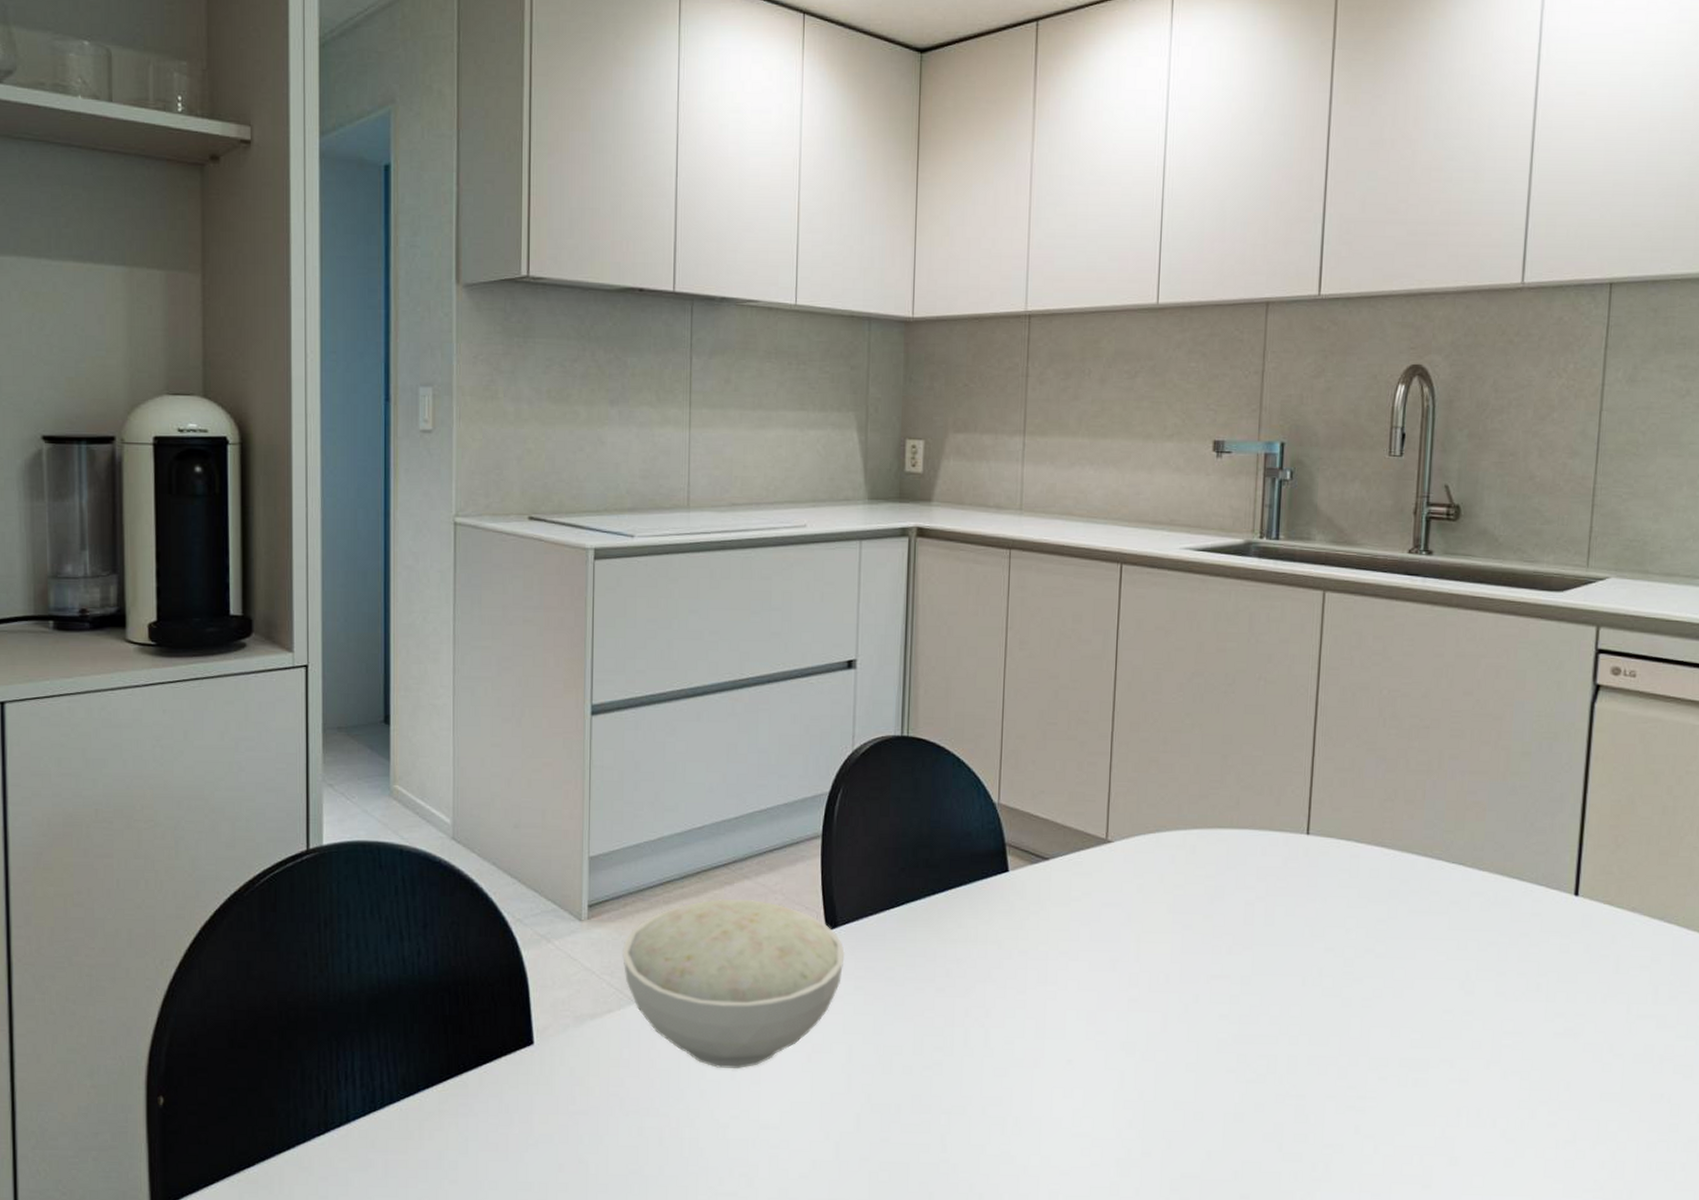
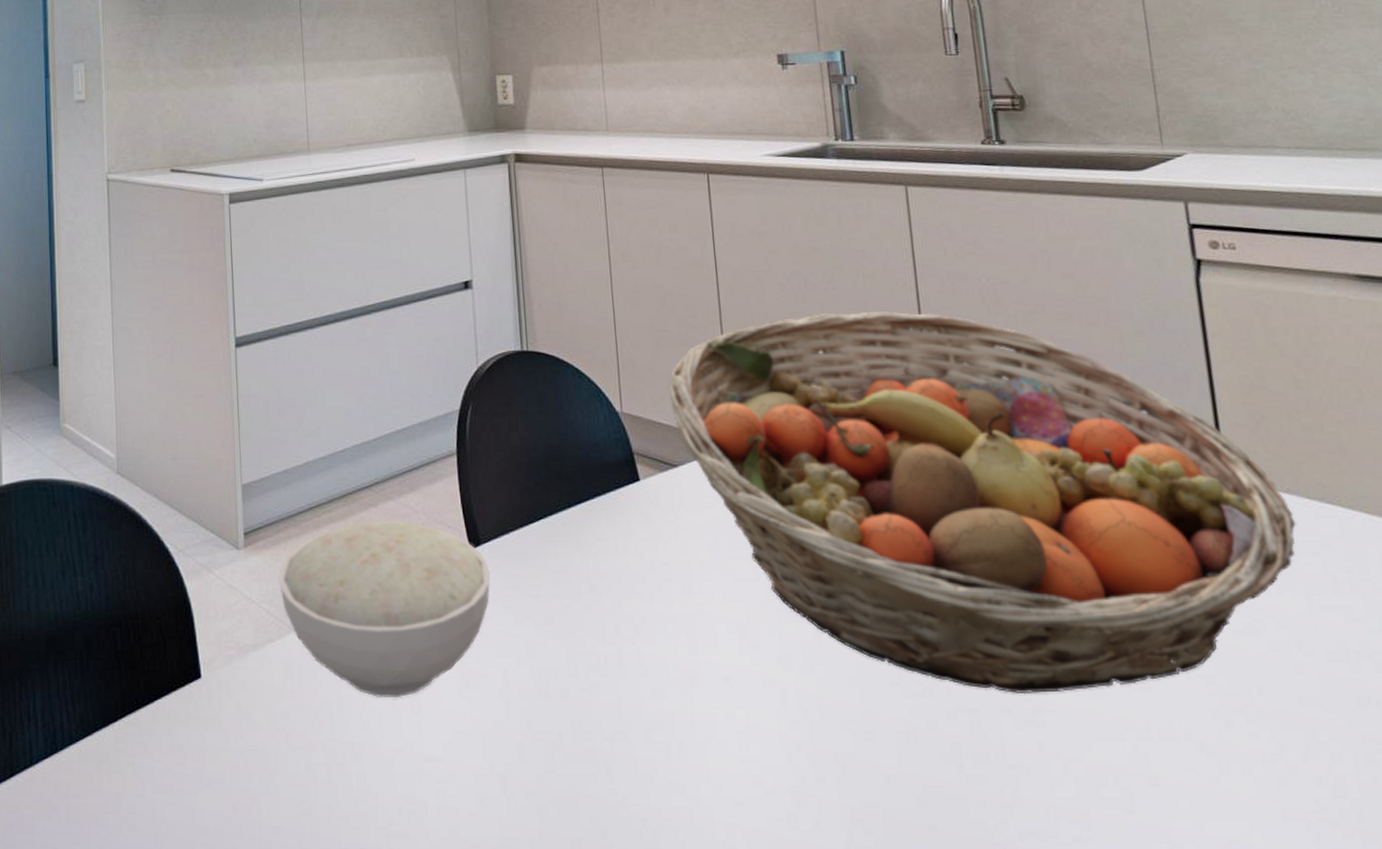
fruit basket: none [1050,715,1633,1083] -> present [668,311,1296,695]

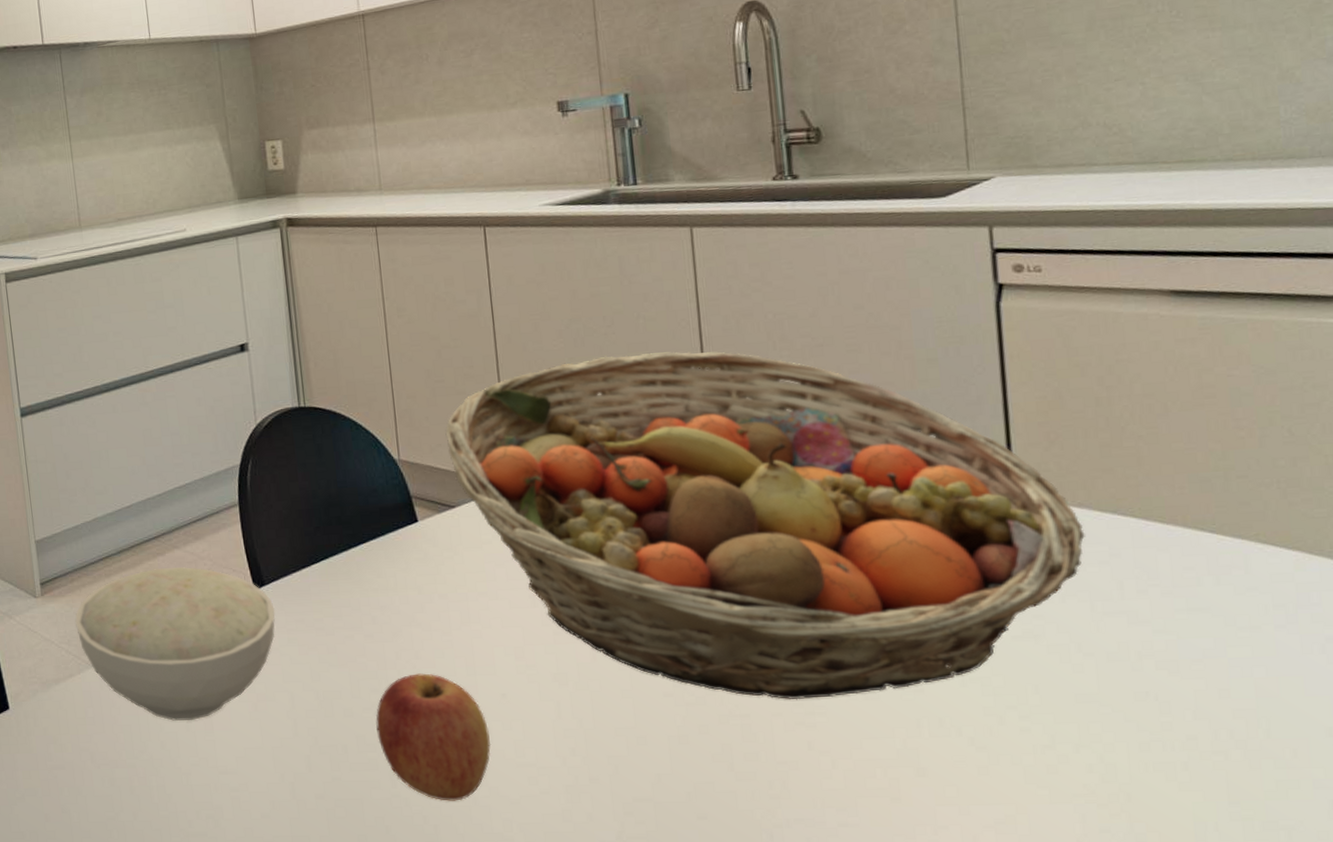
apple: none [592,651,714,801] -> present [375,673,491,801]

